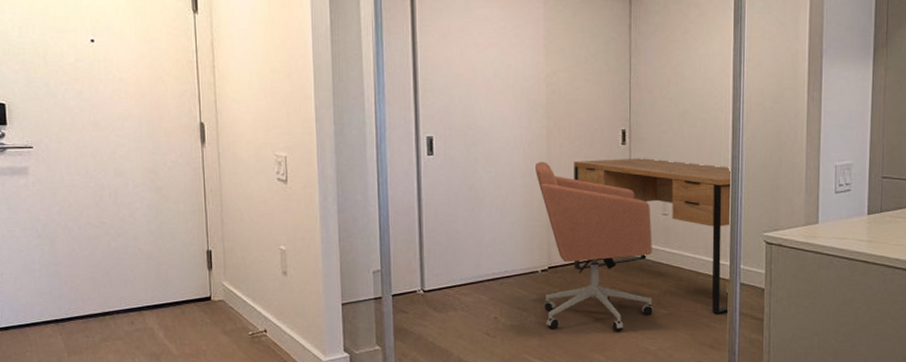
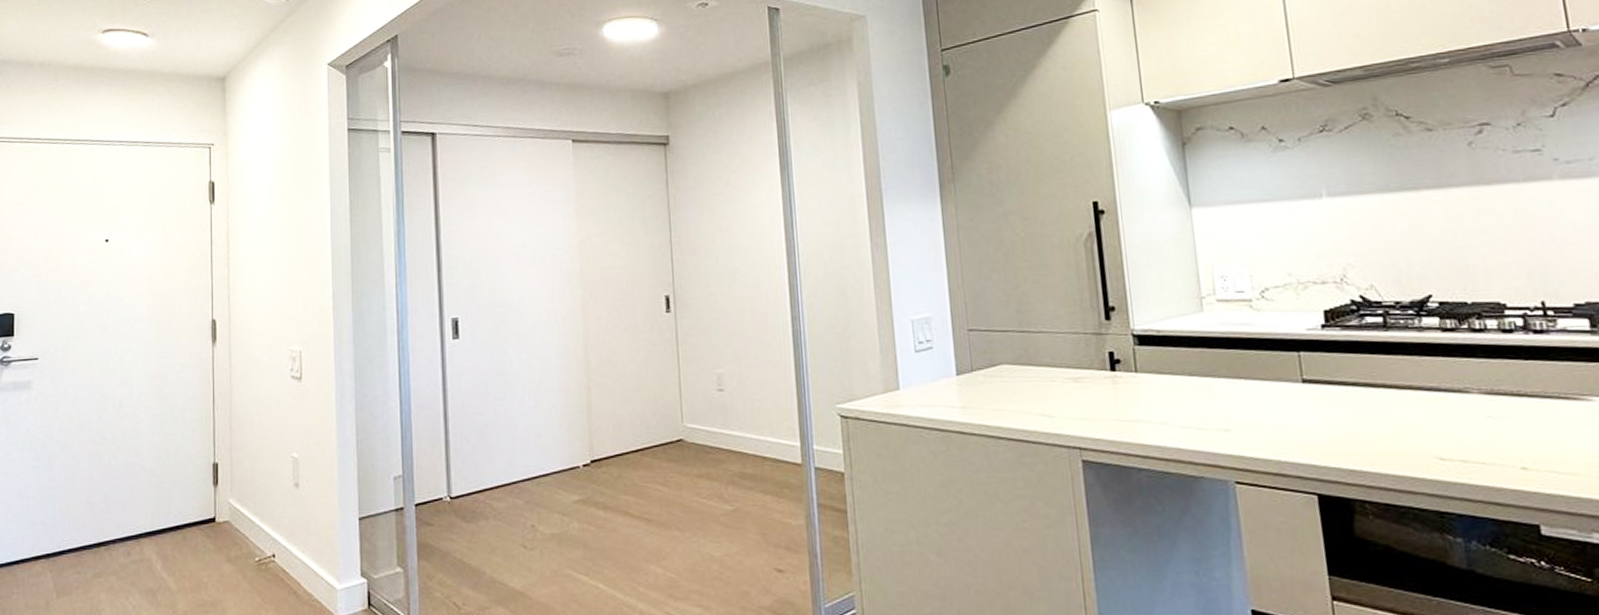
office chair: present [536,161,654,331] -> none [571,337,716,537]
desk: present [573,158,730,314] -> none [614,326,806,507]

